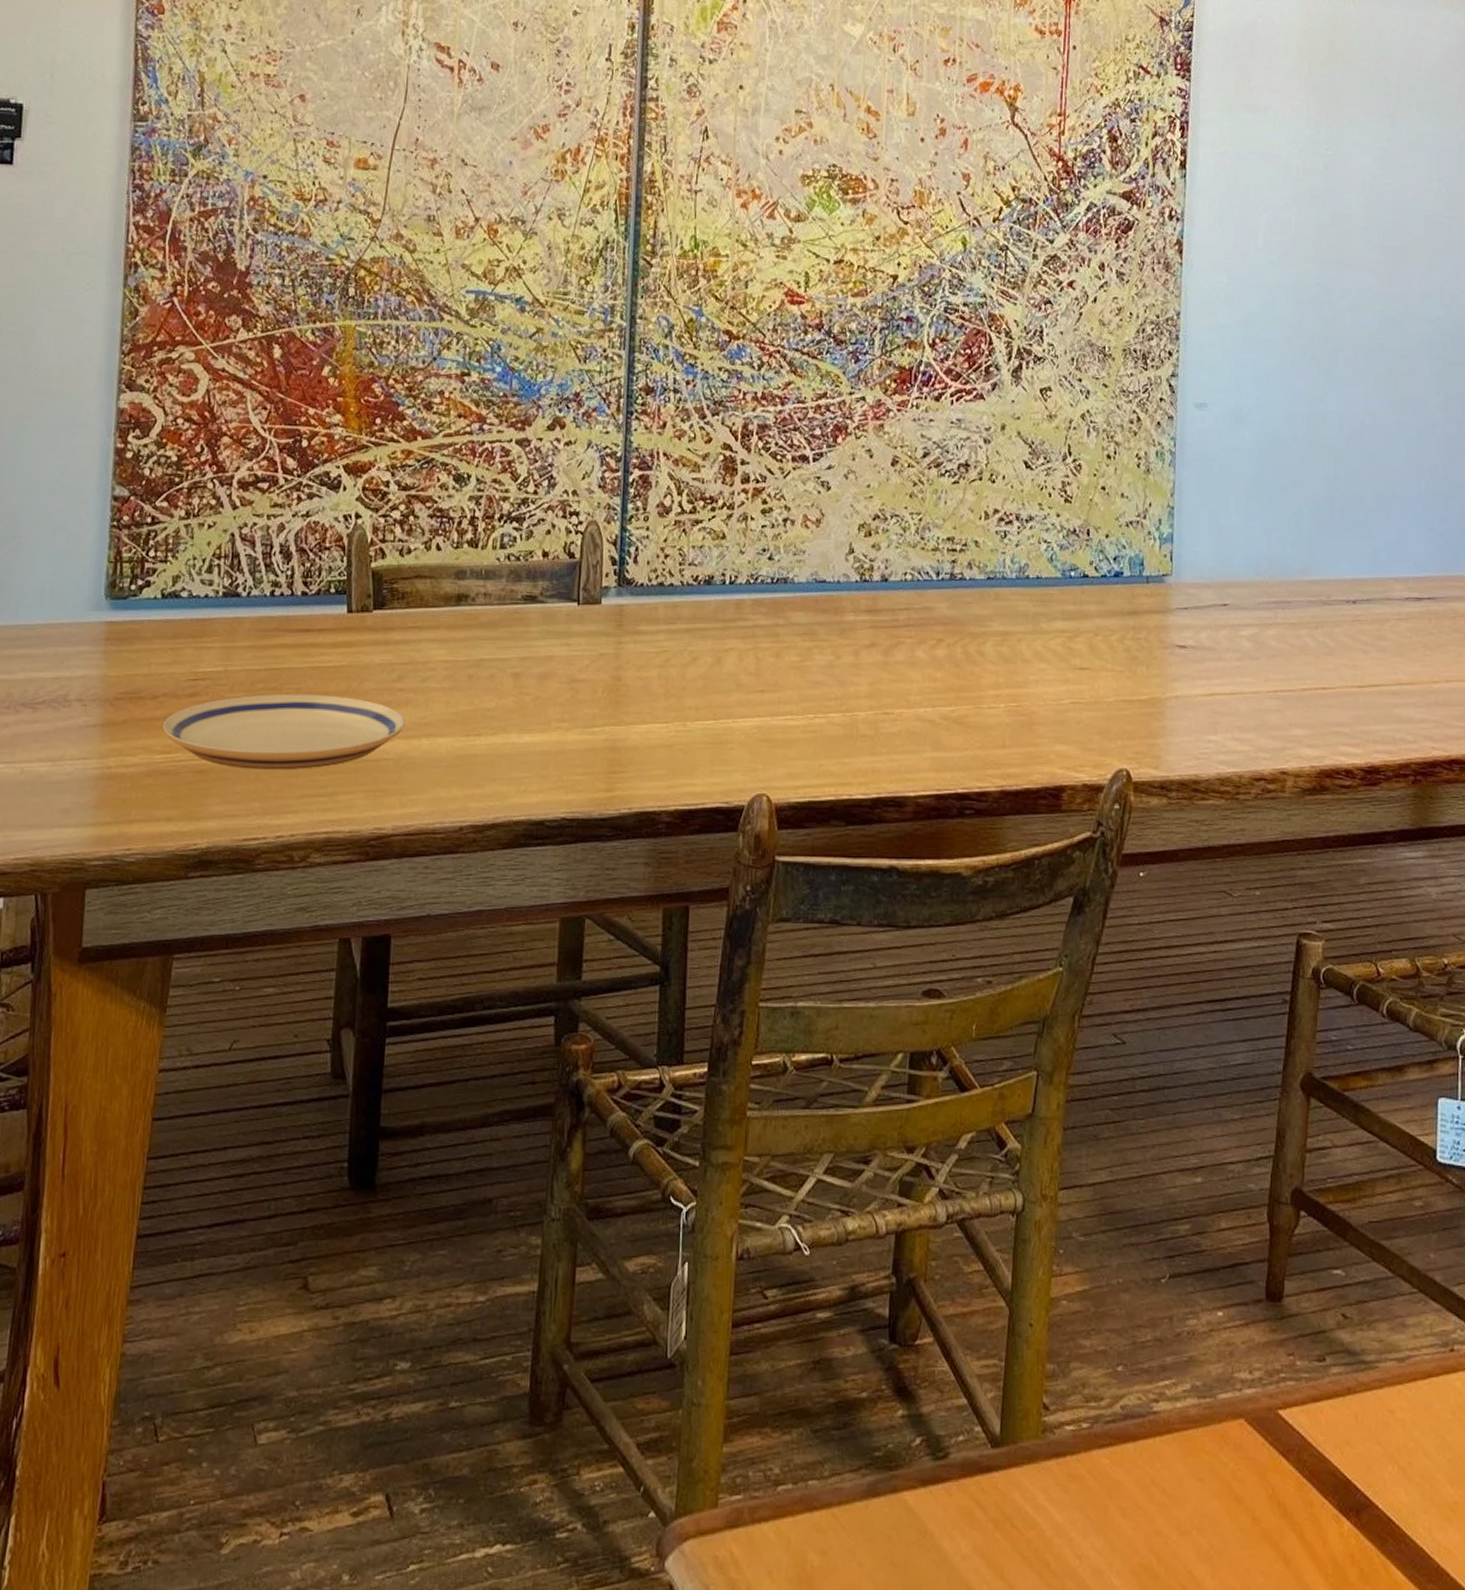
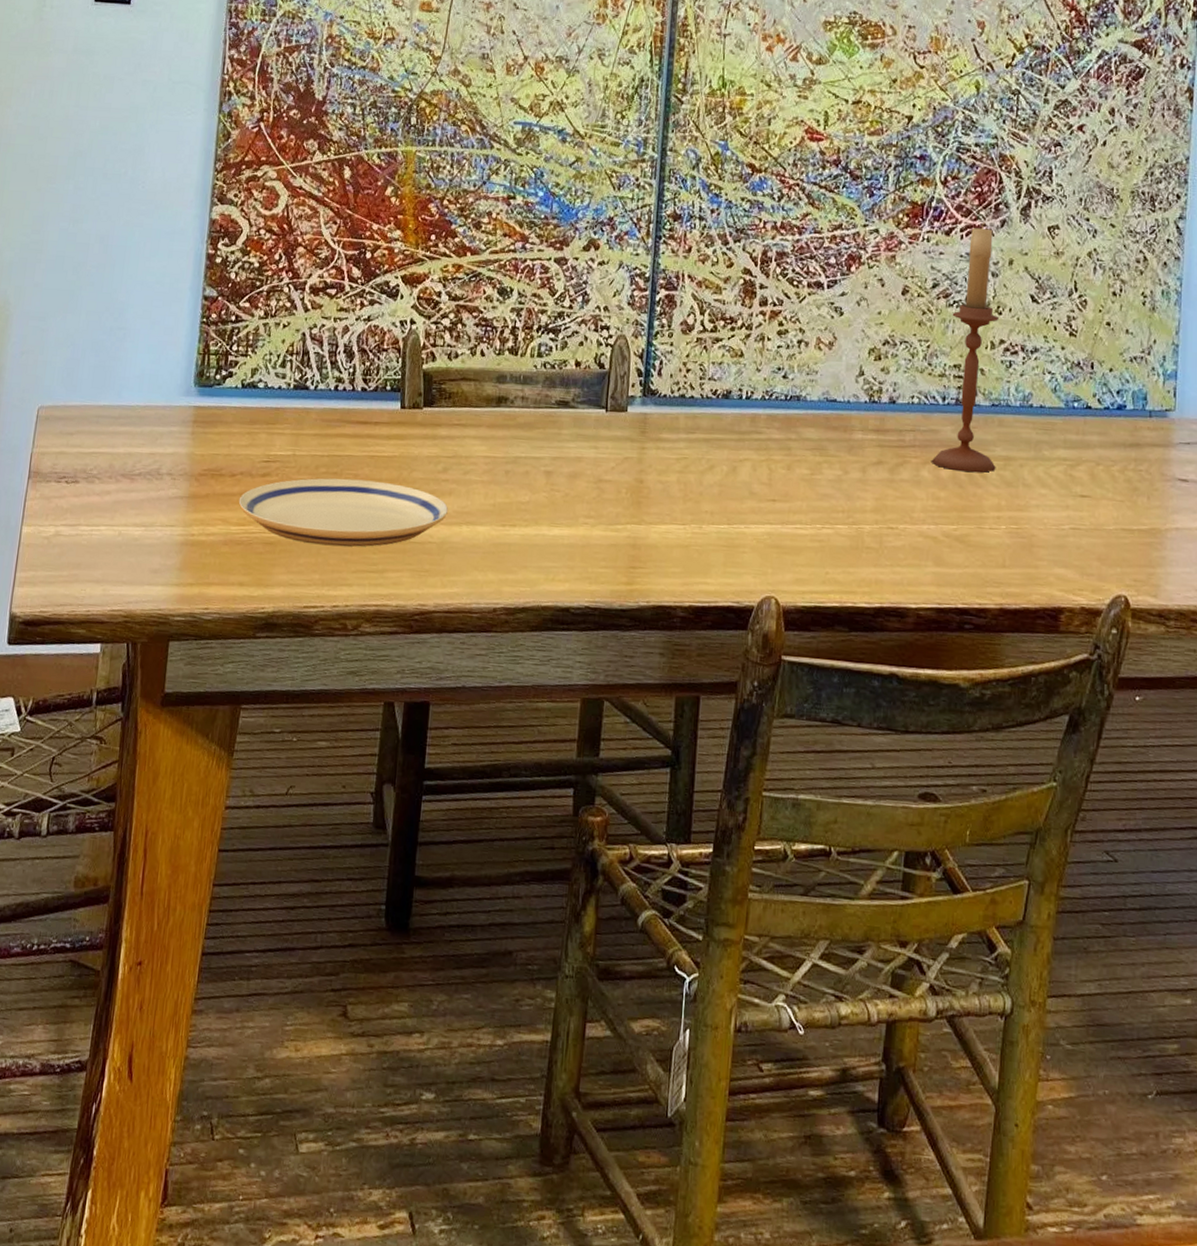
candlestick: none [926,385,993,650] -> present [931,221,999,473]

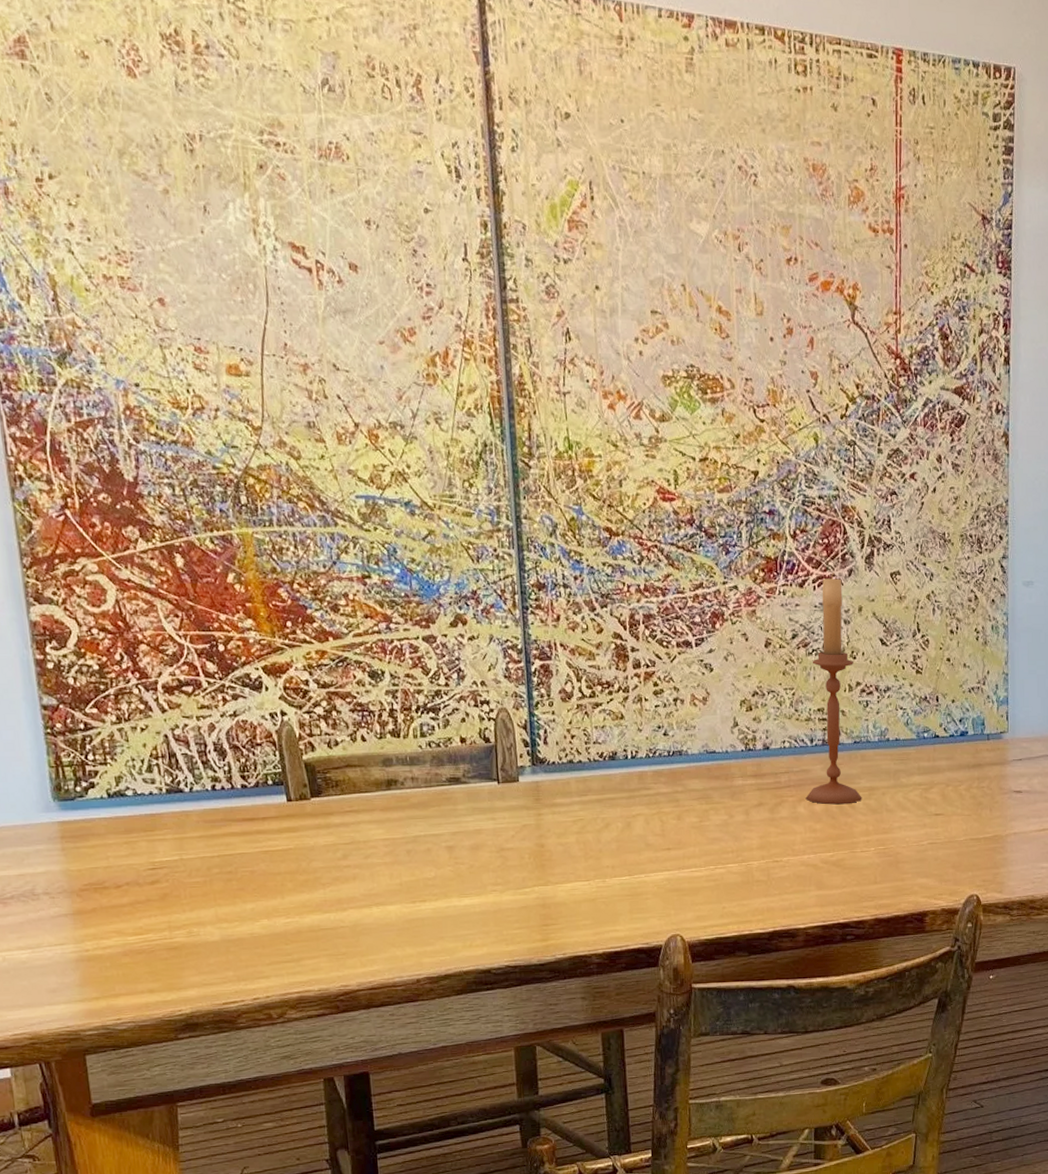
plate: present [238,478,448,547] -> none [130,875,355,944]

